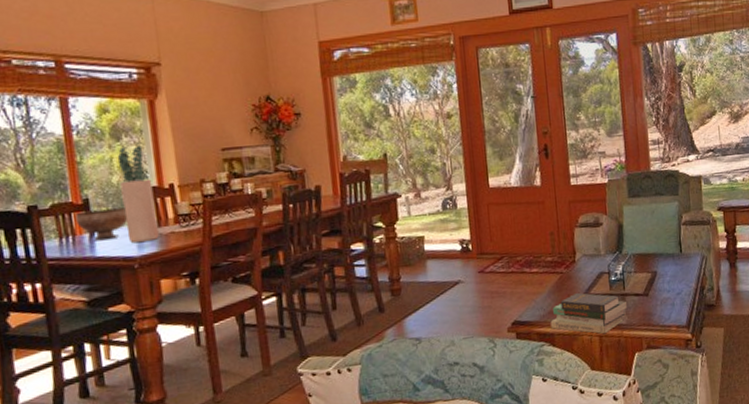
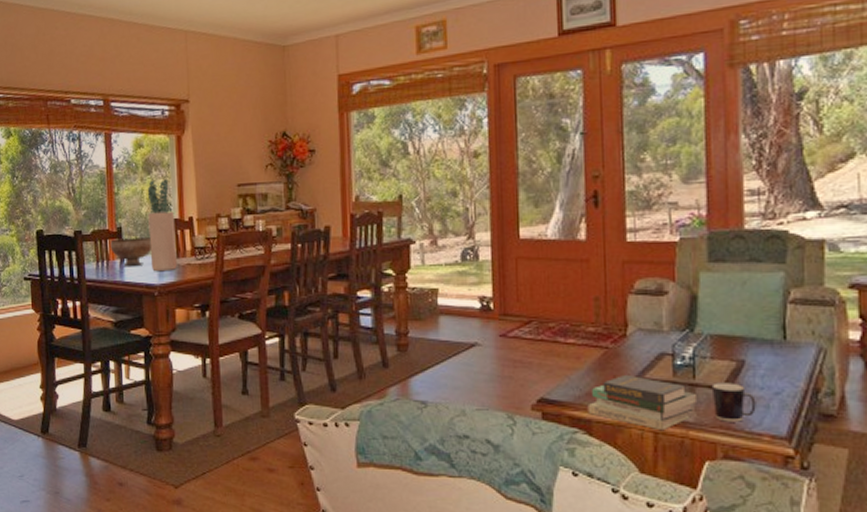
mug: none [636,289,666,321] -> present [711,382,756,422]

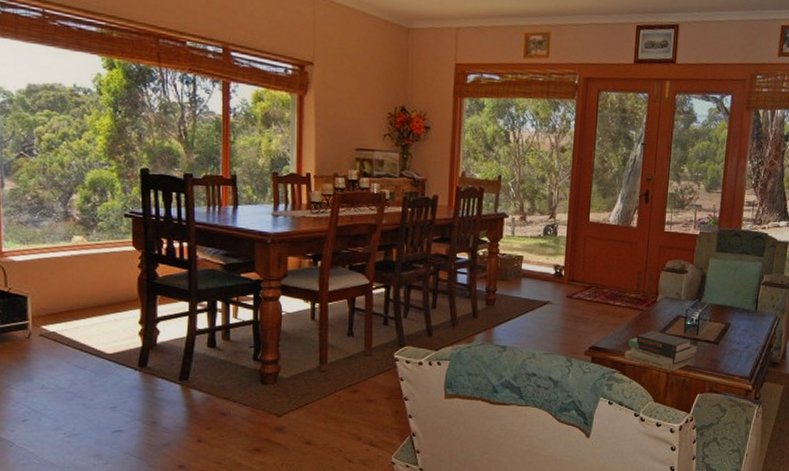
bowl: present [110,237,151,267] -> none [223,185,266,214]
vase: present [147,170,177,272] -> none [265,126,292,222]
mug: present [711,382,756,422] -> none [707,338,734,366]

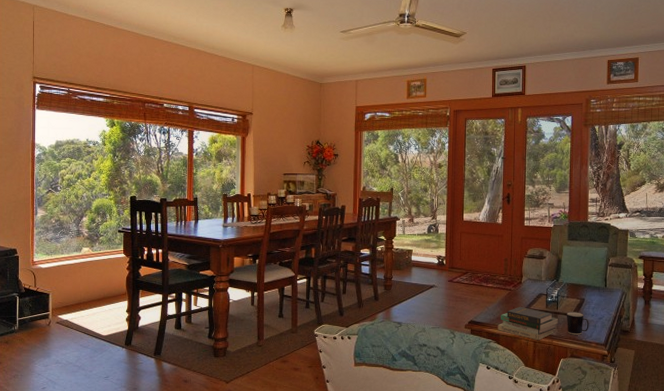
mug: none [707,338,734,366] -> present [566,312,589,335]

